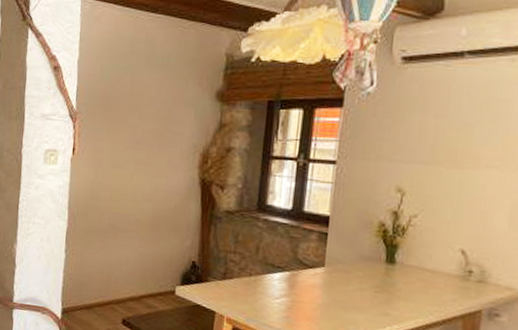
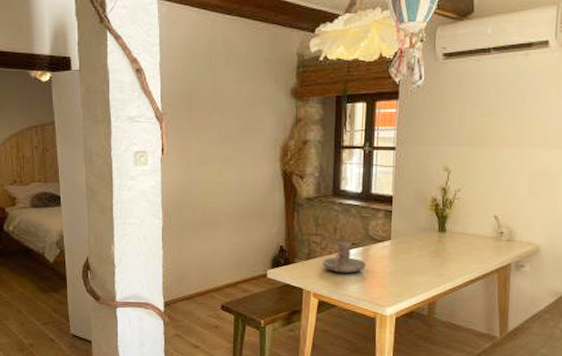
candle holder: none [239,262,292,300] -> present [322,241,366,273]

